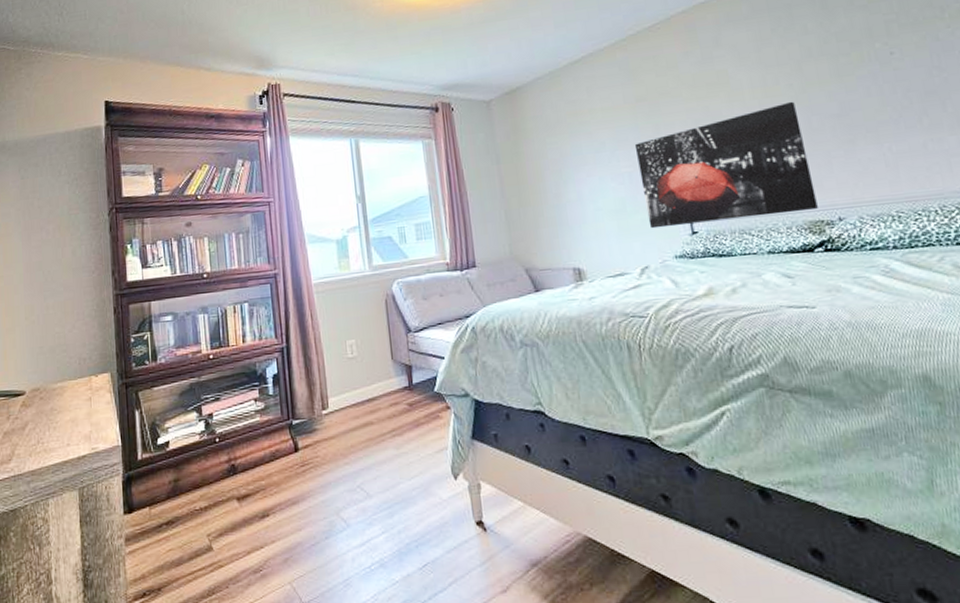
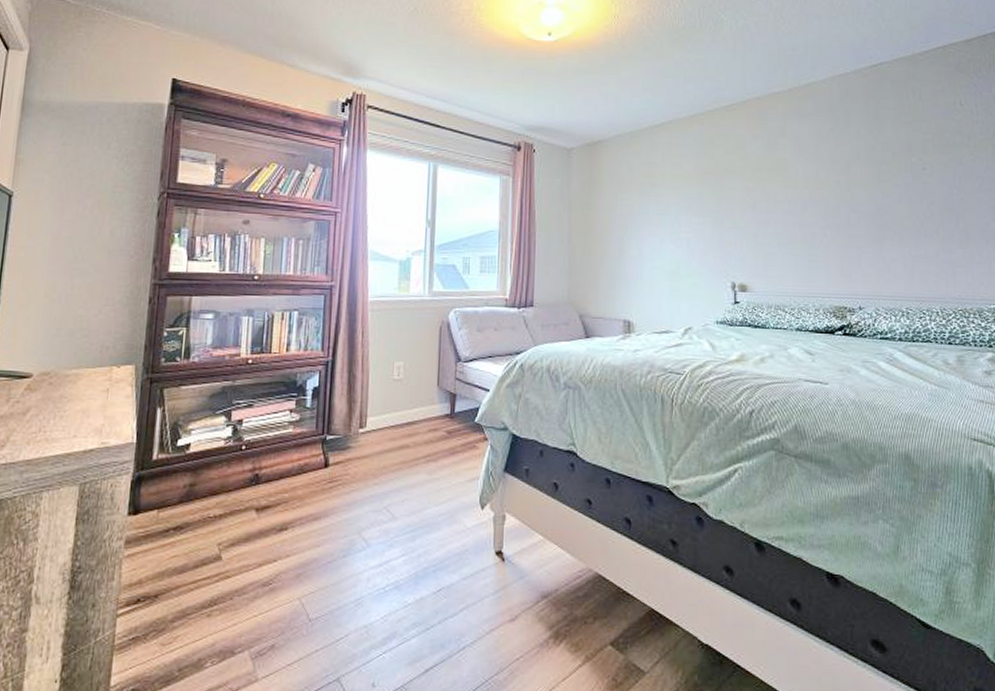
wall art: present [634,101,818,229] -> none [696,196,844,297]

